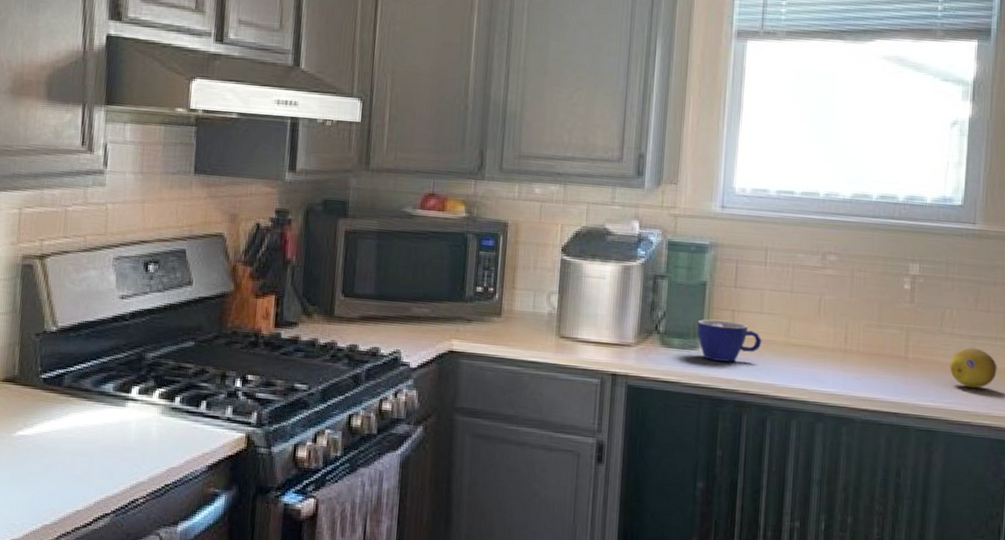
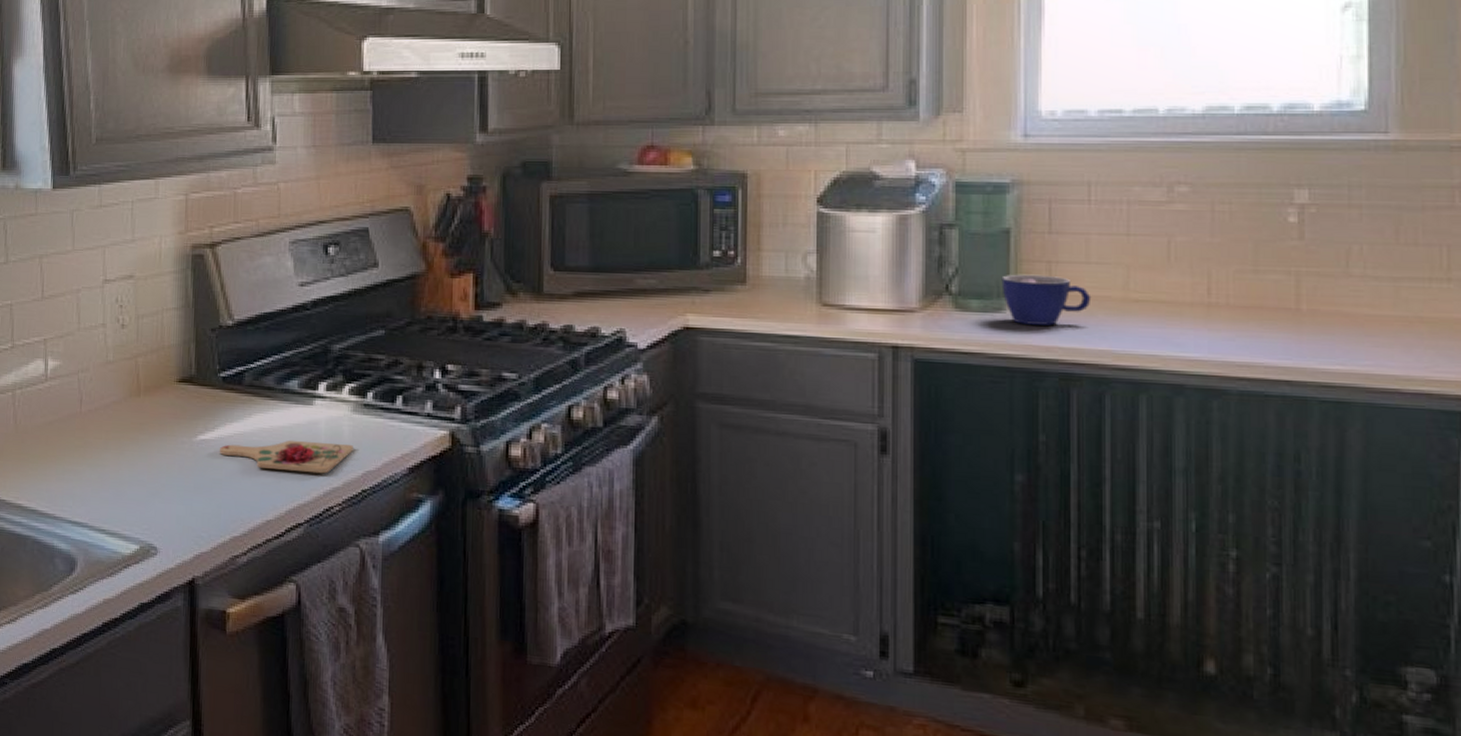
cutting board: none [37,437,160,469] -> present [220,440,354,474]
fruit: present [949,348,997,389] -> none [1362,293,1435,346]

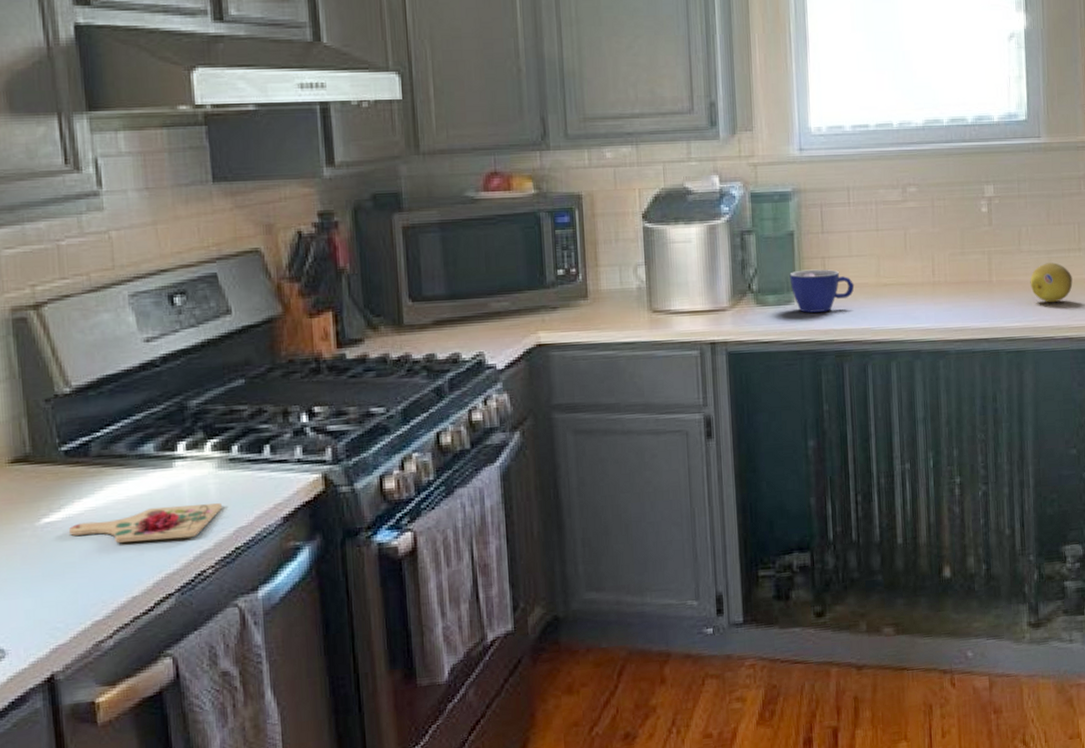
fruit: none [1362,293,1435,346] -> present [1030,262,1073,303]

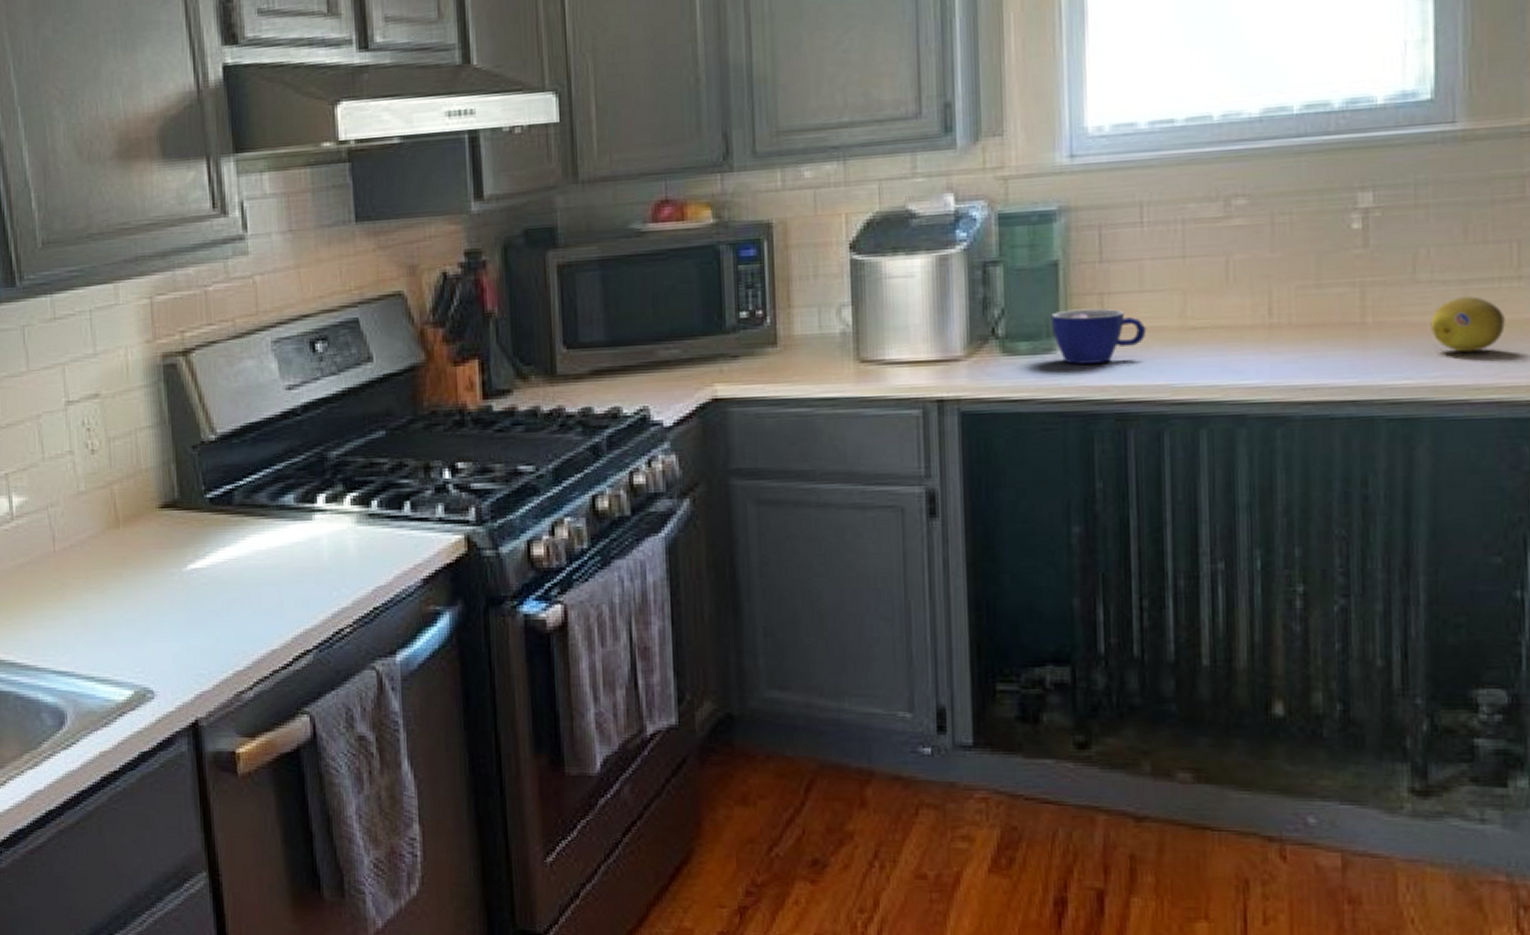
cutting board: present [69,503,223,543] -> none [213,559,362,595]

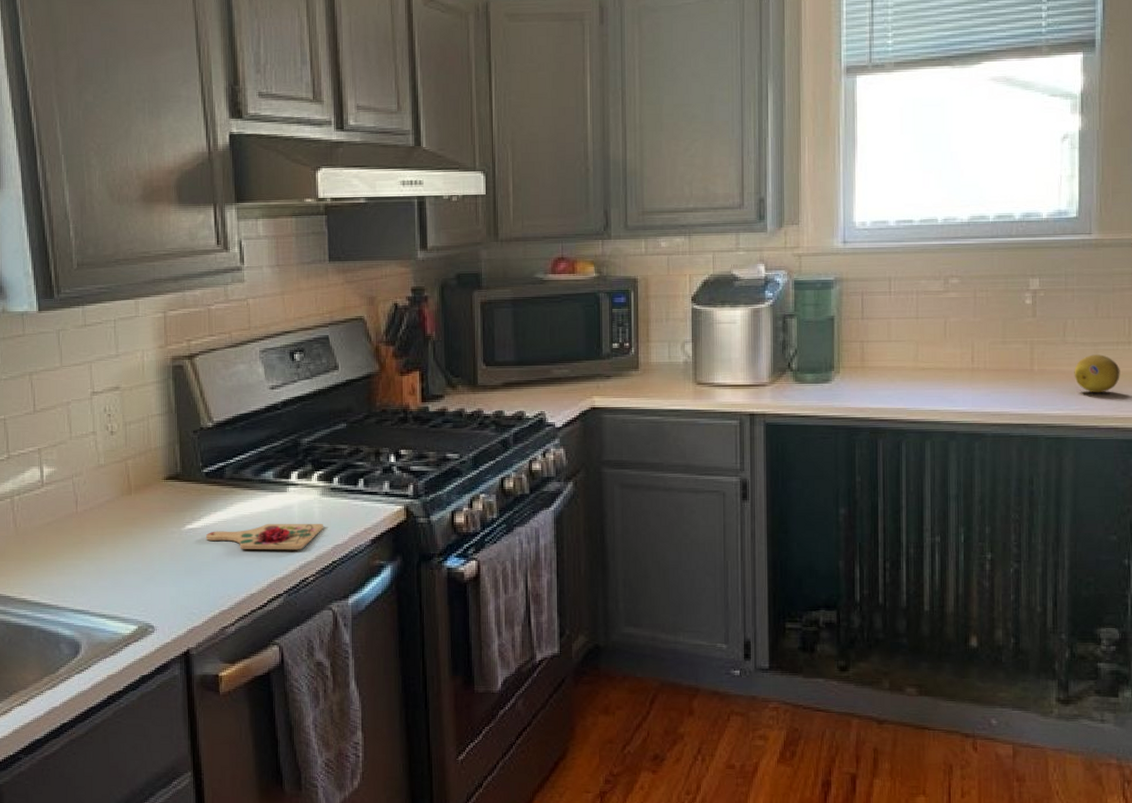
cutting board: none [213,559,362,595] -> present [206,523,324,550]
cup: present [1051,308,1147,364] -> none [828,352,892,391]

